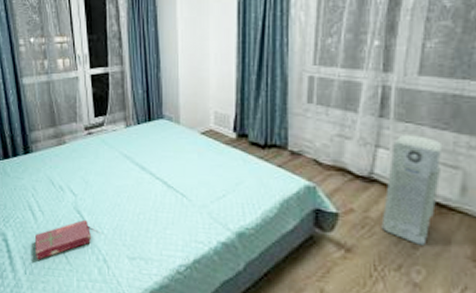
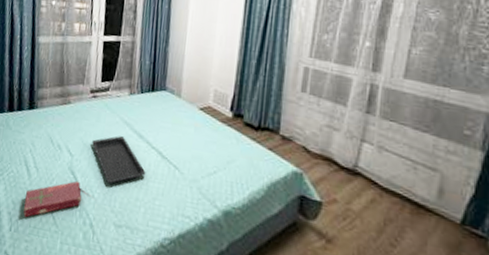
serving tray: none [94,170,153,218] -> present [92,136,146,183]
air purifier: present [381,135,443,245] -> none [362,132,423,244]

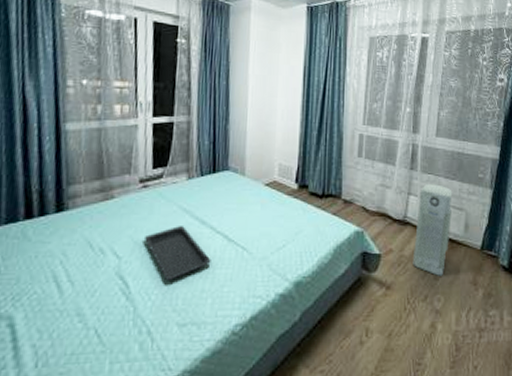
book: present [23,181,82,218] -> none [55,286,136,346]
air purifier: none [362,132,423,244] -> present [412,184,453,276]

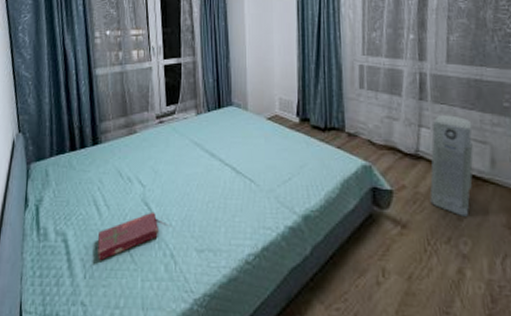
book: none [55,286,136,346] -> present [97,212,160,261]
serving tray: present [145,226,211,280] -> none [164,158,222,208]

